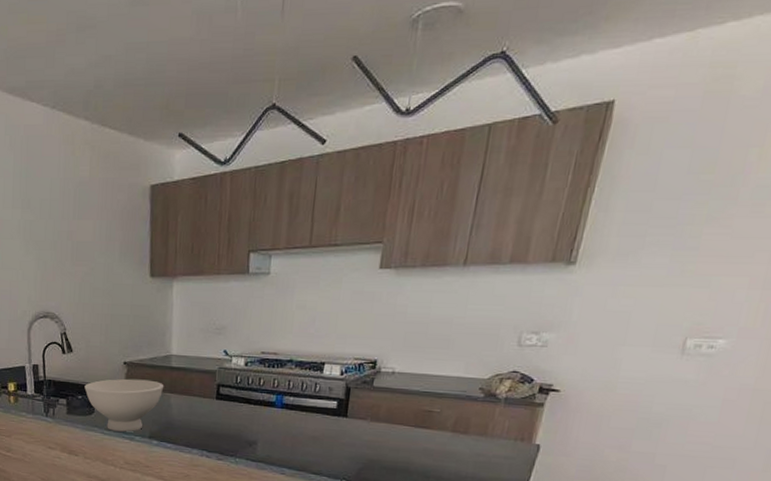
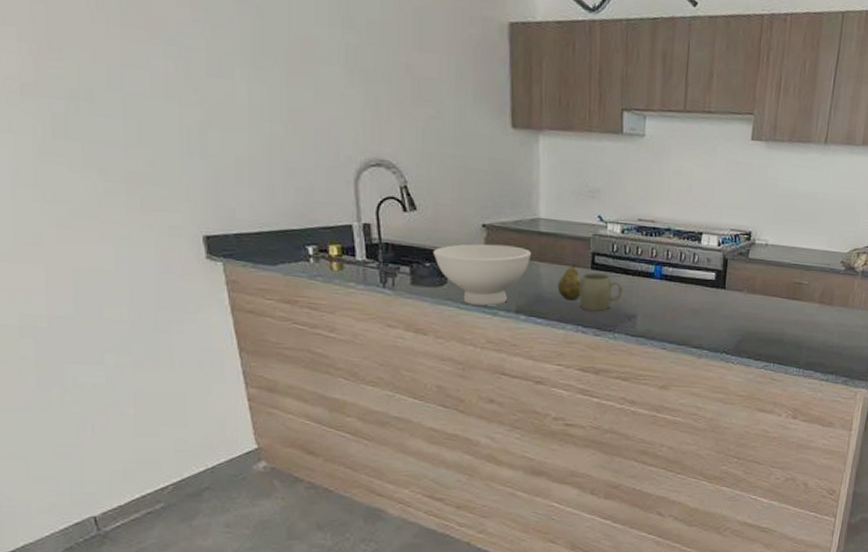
fruit: none [185,394,207,428] -> present [557,263,582,301]
mug: none [205,403,245,438] -> present [579,273,623,312]

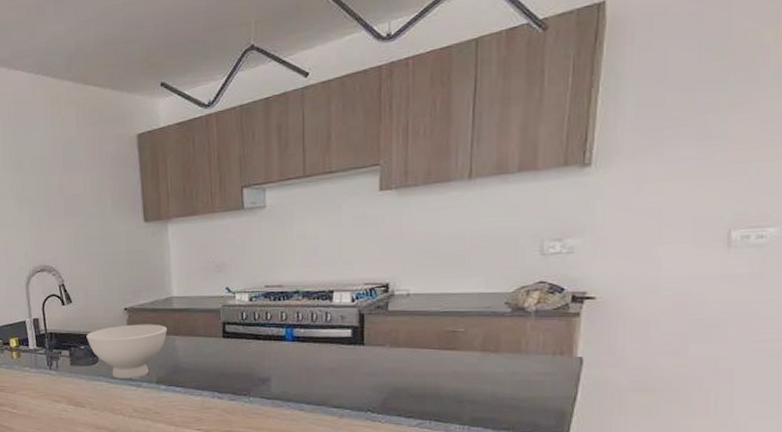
fruit: present [557,263,582,301] -> none [192,334,215,369]
mug: present [579,273,623,312] -> none [213,341,255,378]

